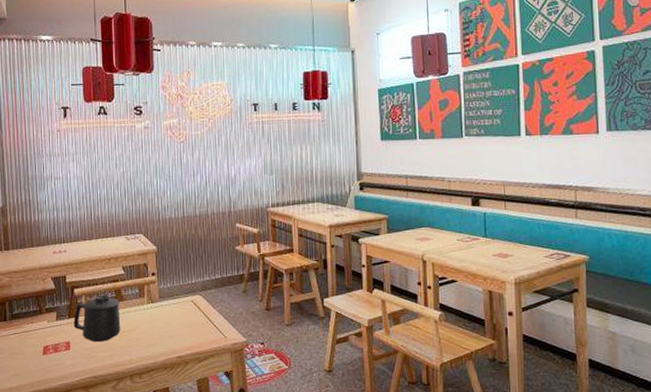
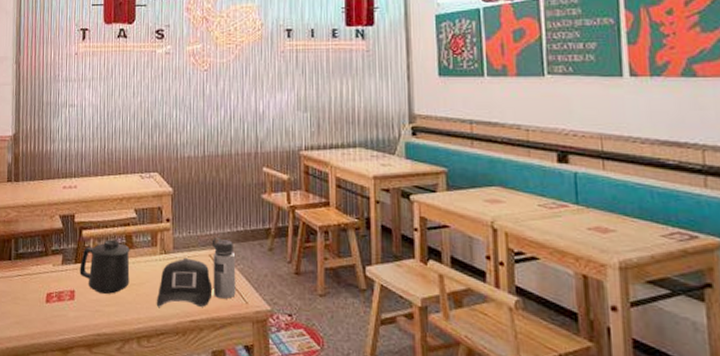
water bottle: none [146,285,216,348] -> present [156,236,236,307]

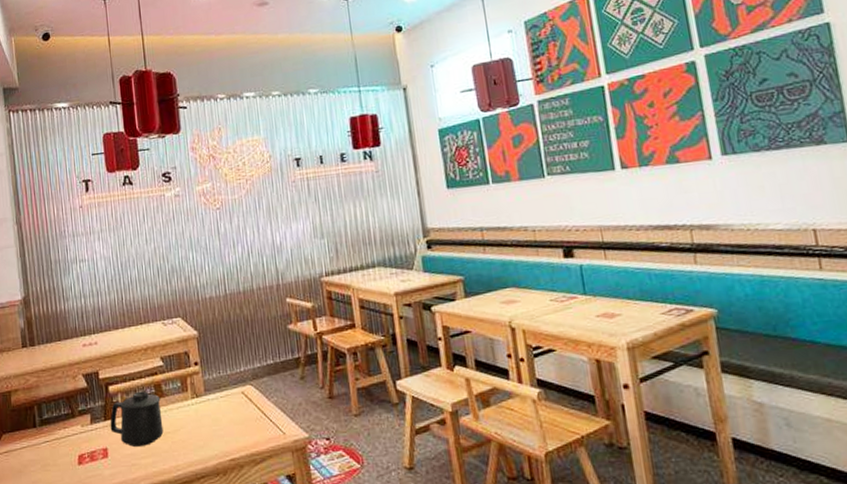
water bottle: present [156,236,236,307] -> none [193,373,273,451]

